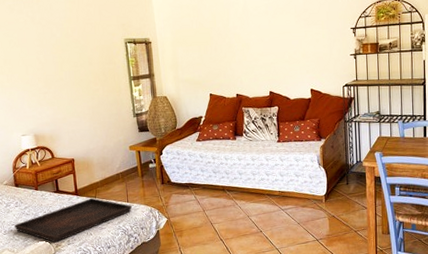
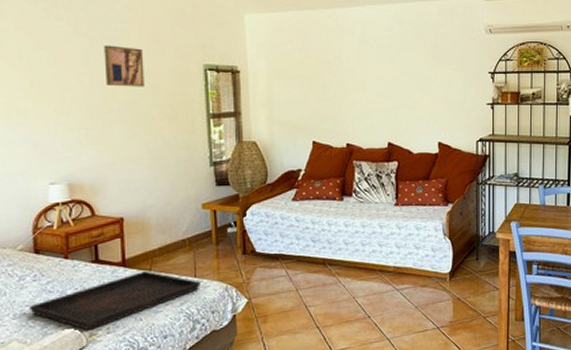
wall art: none [52,29,83,61] -> present [104,45,144,87]

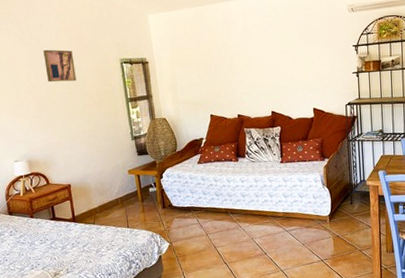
serving tray: present [29,270,201,331] -> none [9,224,133,272]

